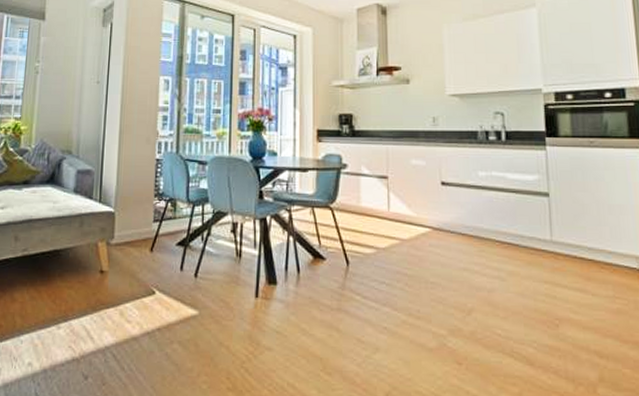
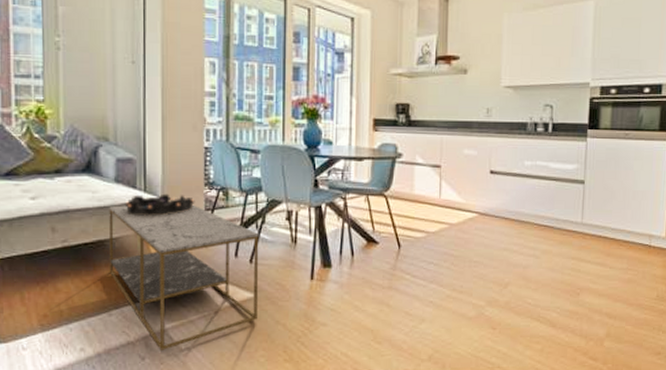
coffee table: none [62,215,204,371] -> present [109,204,259,352]
decorative bowl: none [81,204,145,226] -> present [124,193,195,216]

